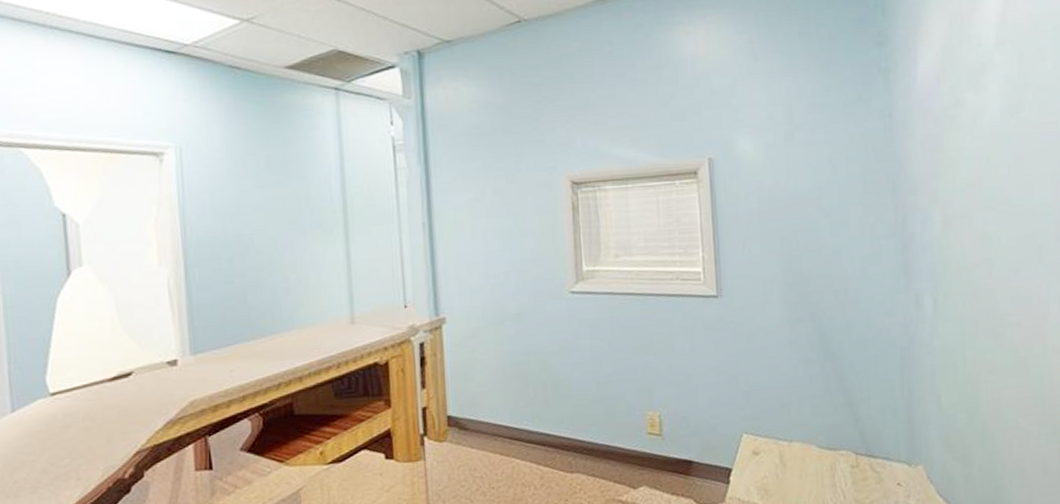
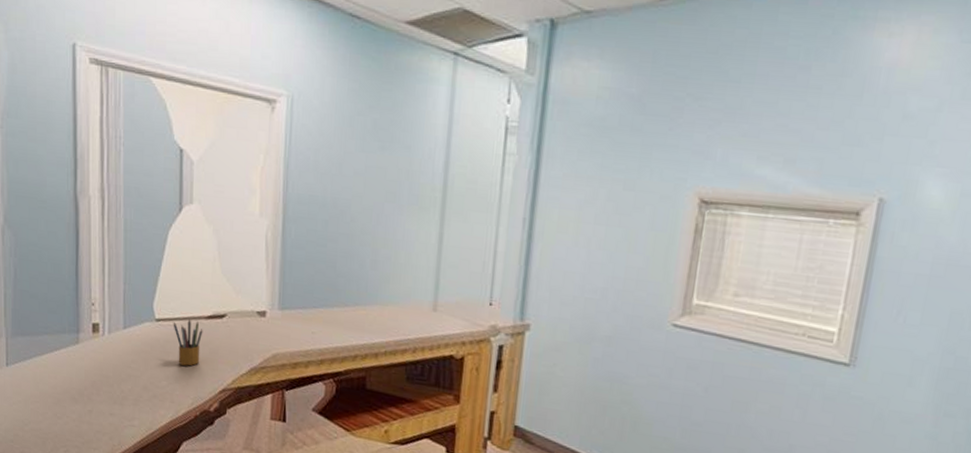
pencil box: none [71,386,108,437] -> present [173,319,203,366]

